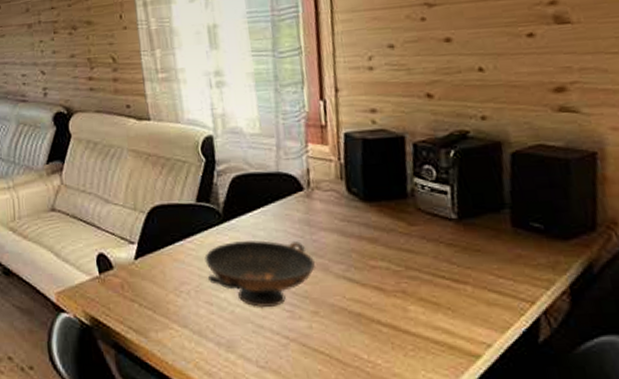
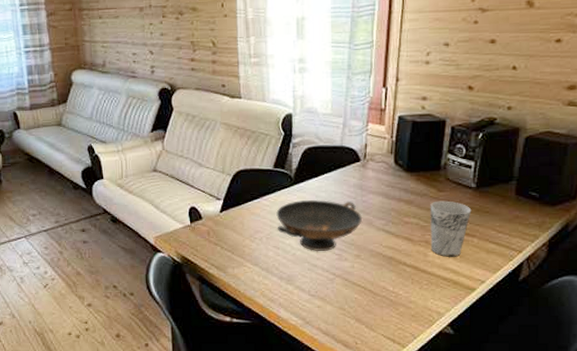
cup: none [401,237,458,312] -> present [430,200,472,257]

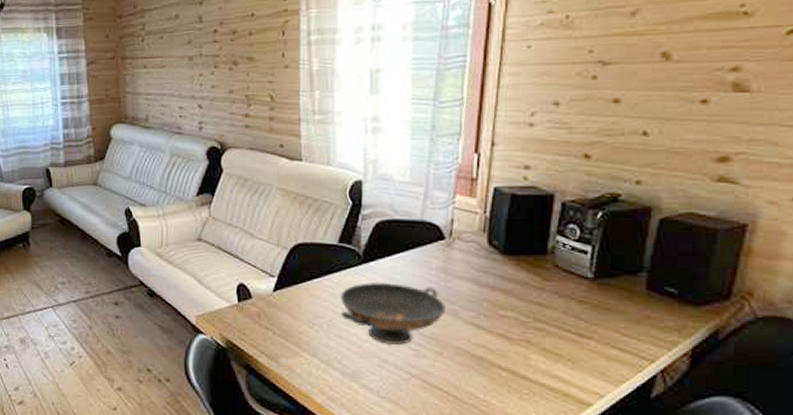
cup: present [430,200,472,257] -> none [533,292,588,362]

